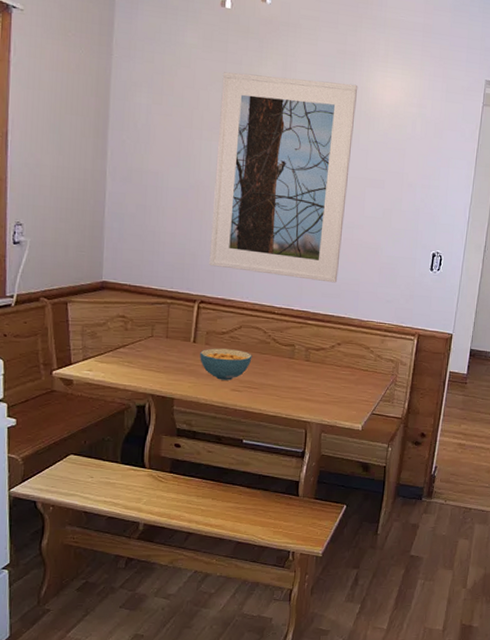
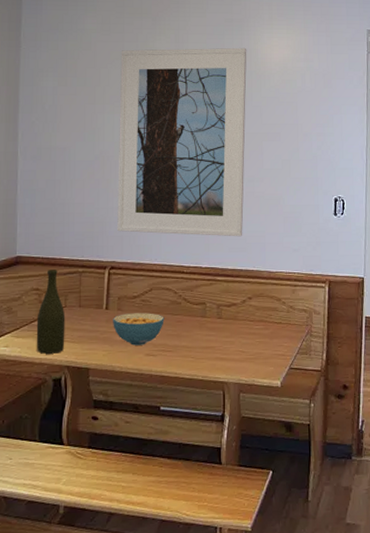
bottle: none [120,298,152,381] -> present [36,270,66,354]

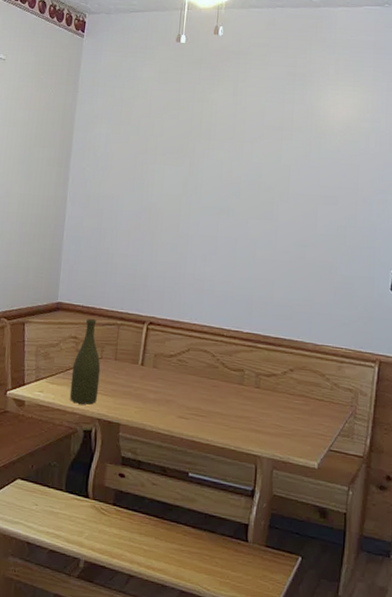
cereal bowl: present [113,313,164,346] -> none [147,371,200,407]
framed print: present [117,47,247,237] -> none [159,100,309,304]

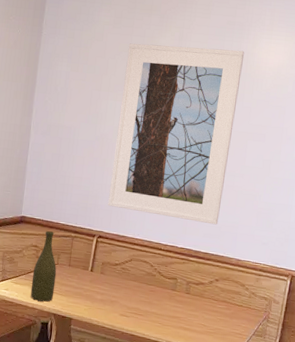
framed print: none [159,100,309,304] -> present [108,43,245,225]

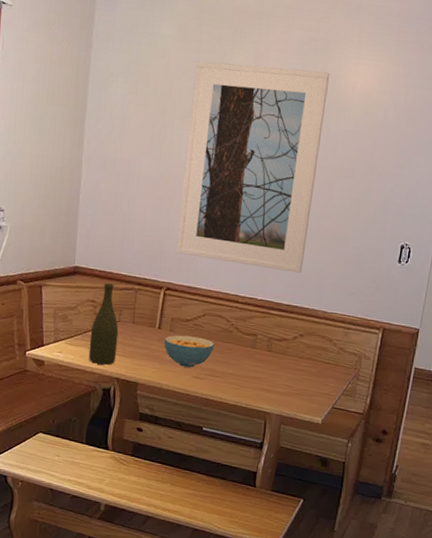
cereal bowl: none [95,277,140,306] -> present [164,335,215,368]

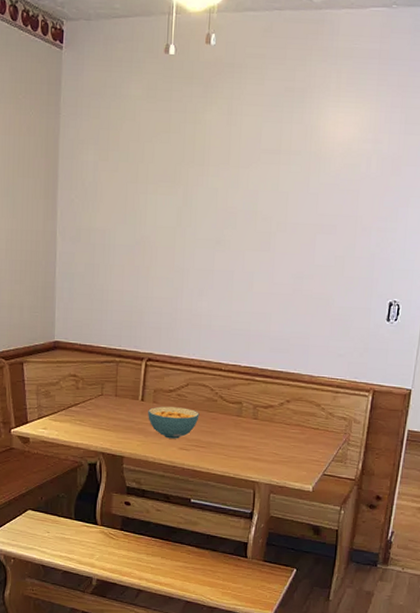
bottle: present [88,283,119,365] -> none [73,357,102,439]
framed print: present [176,61,330,273] -> none [156,121,308,337]

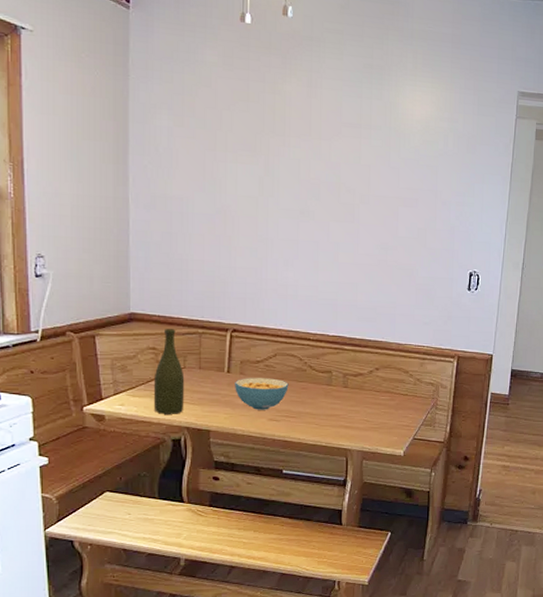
bottle: none [73,357,102,439] -> present [153,329,185,414]

